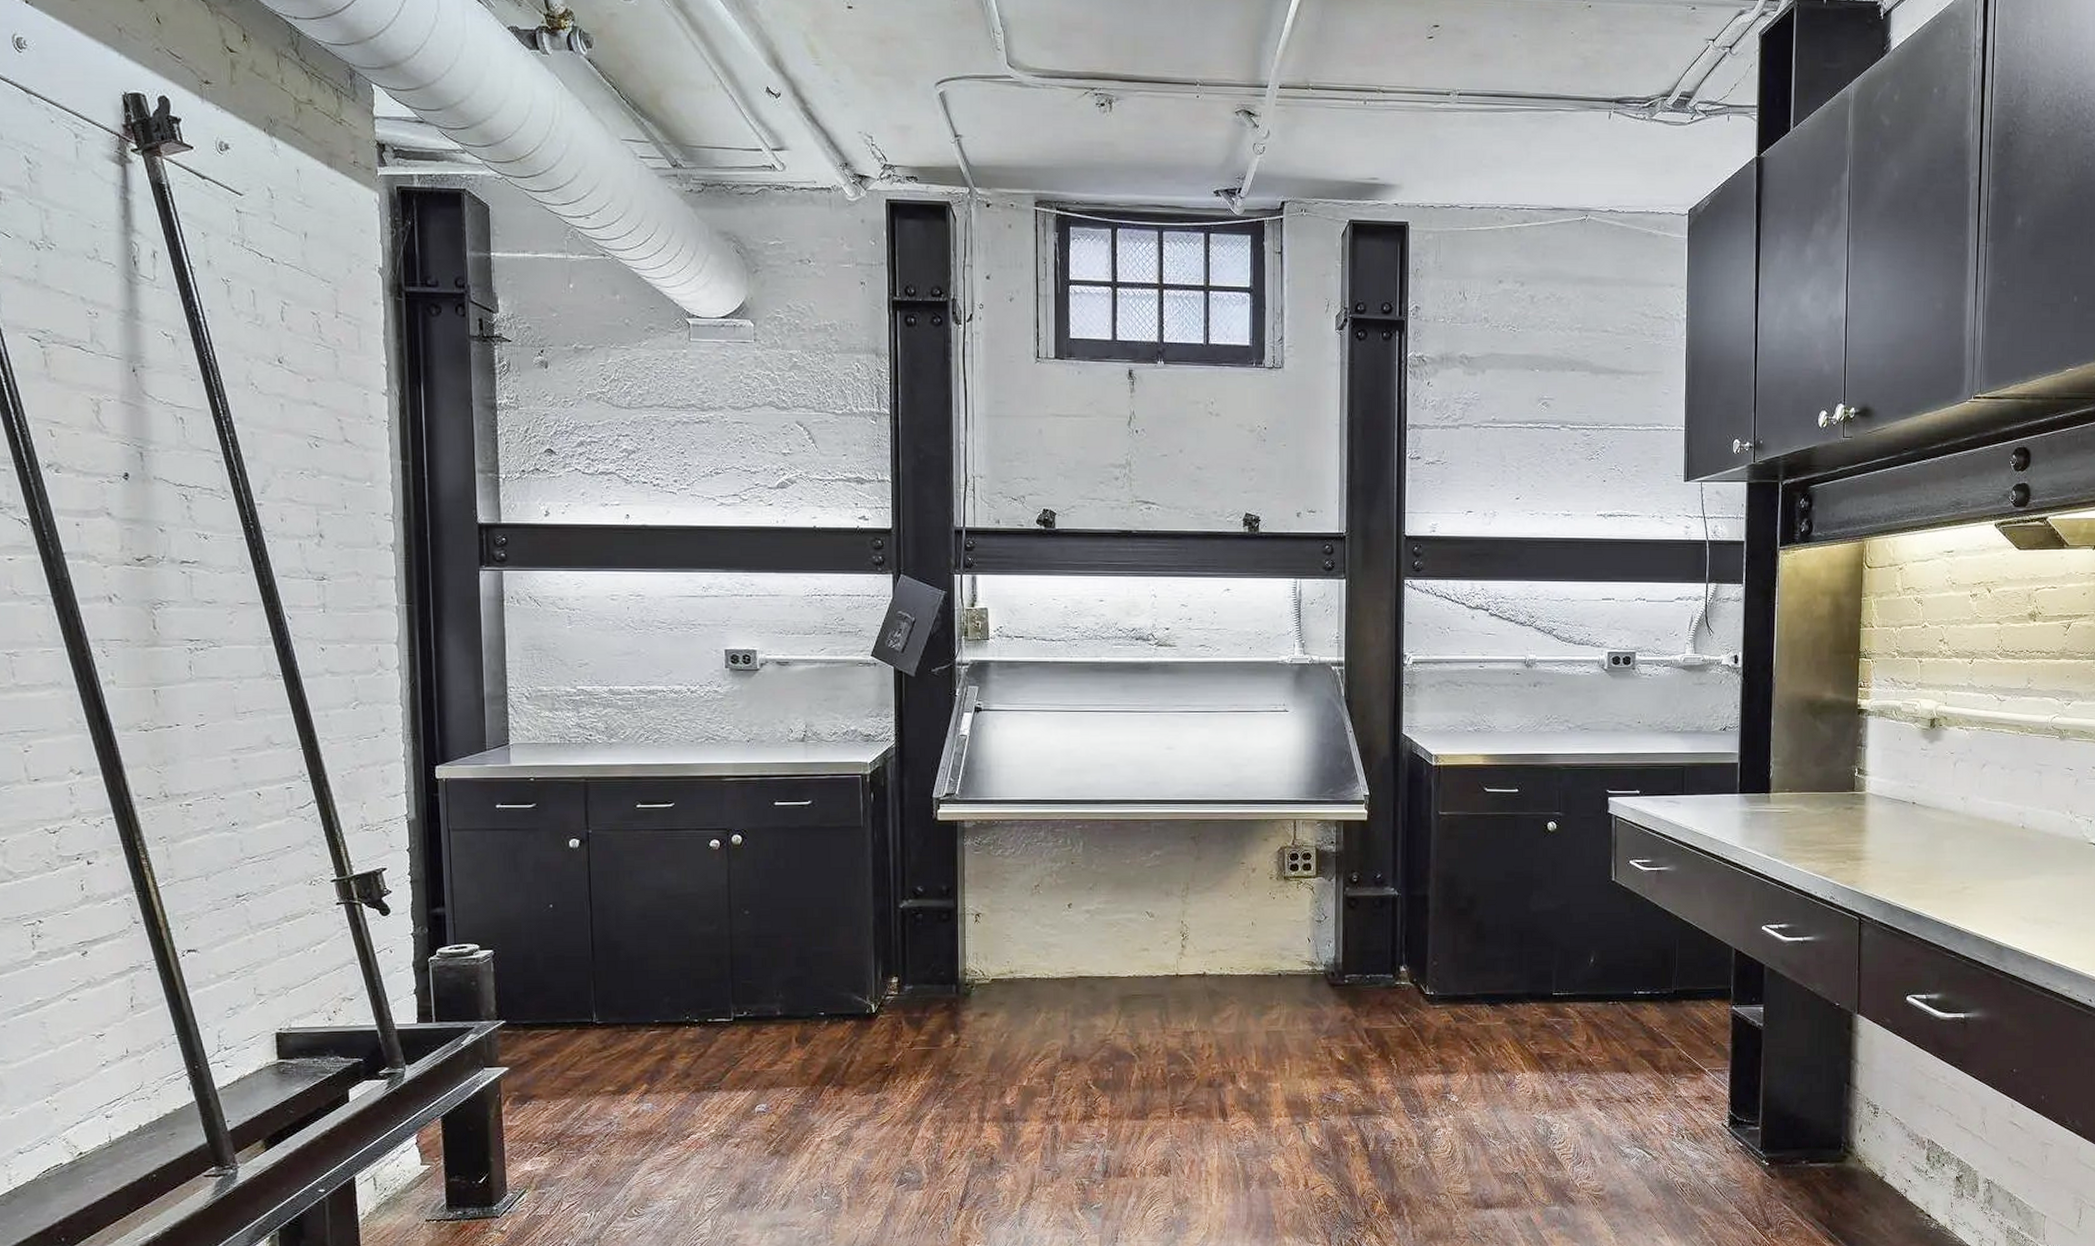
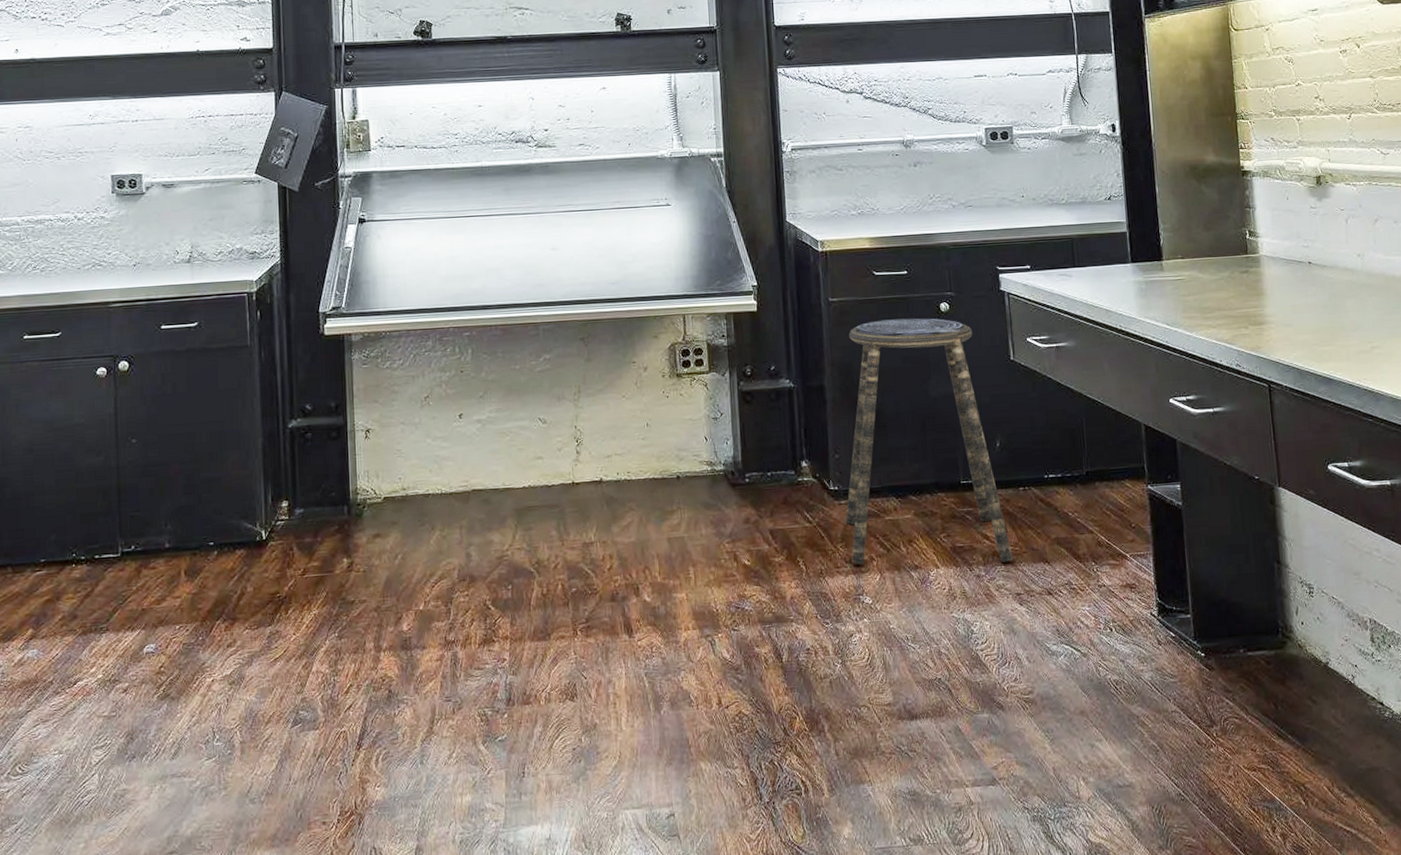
stool: none [1439,835,1597,1070] -> present [846,318,1014,565]

